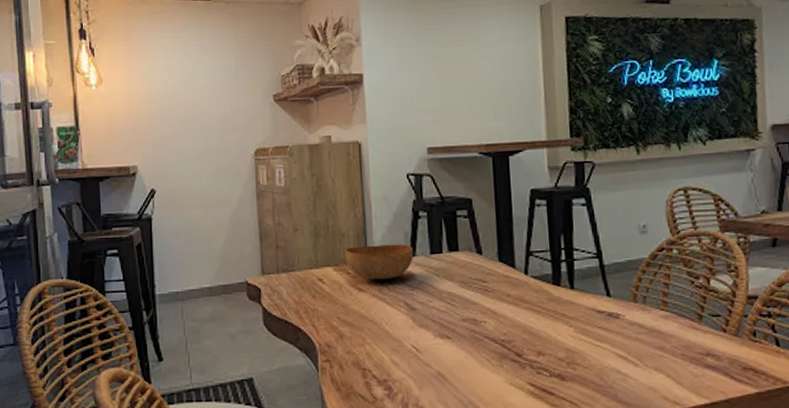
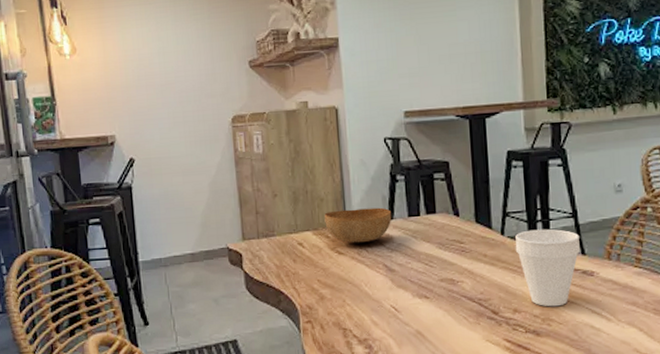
cup: none [539,269,605,350] -> present [515,229,580,307]

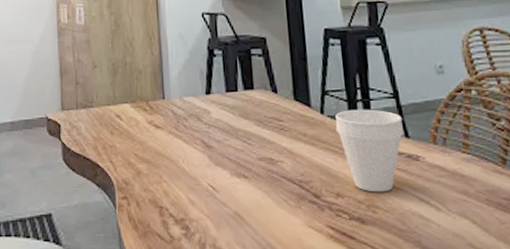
bowl: present [324,207,392,243] -> none [142,81,210,117]

